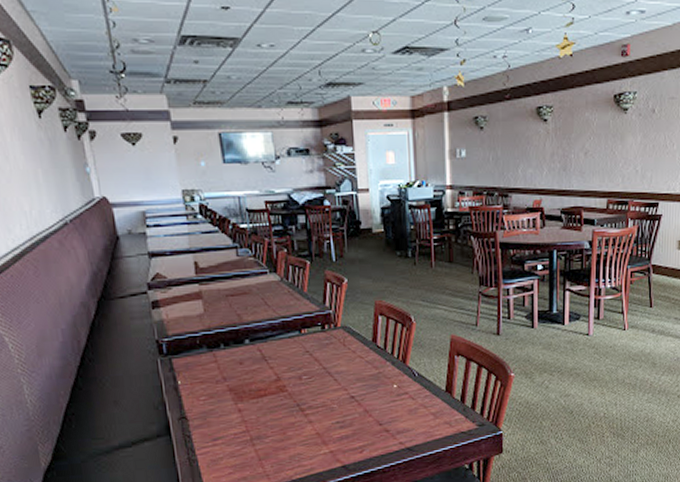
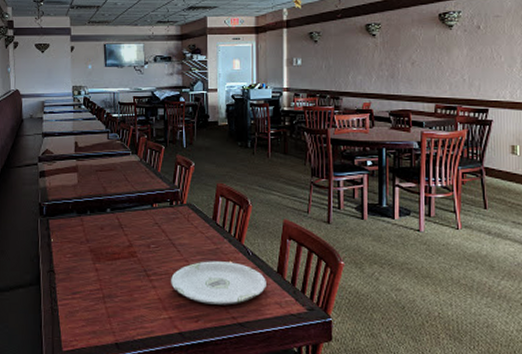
plate: none [329,385,435,433] -> present [171,261,266,305]

